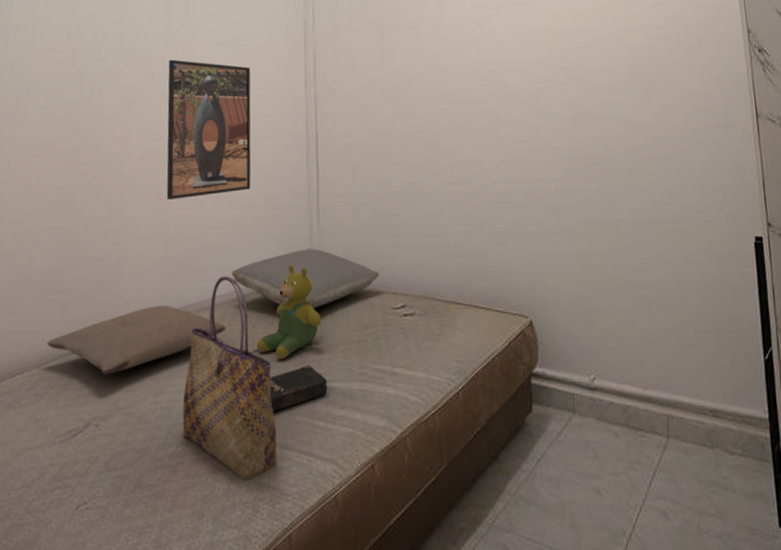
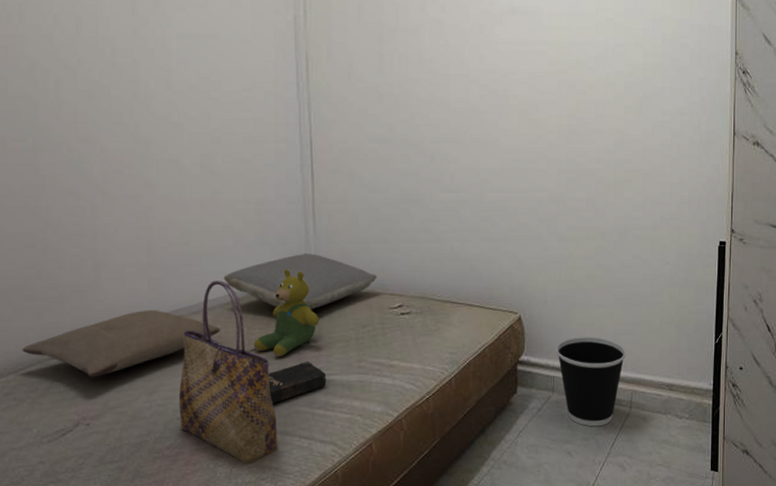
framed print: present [166,59,251,201] -> none [138,52,241,205]
wastebasket: none [573,347,657,459] -> present [556,337,626,427]

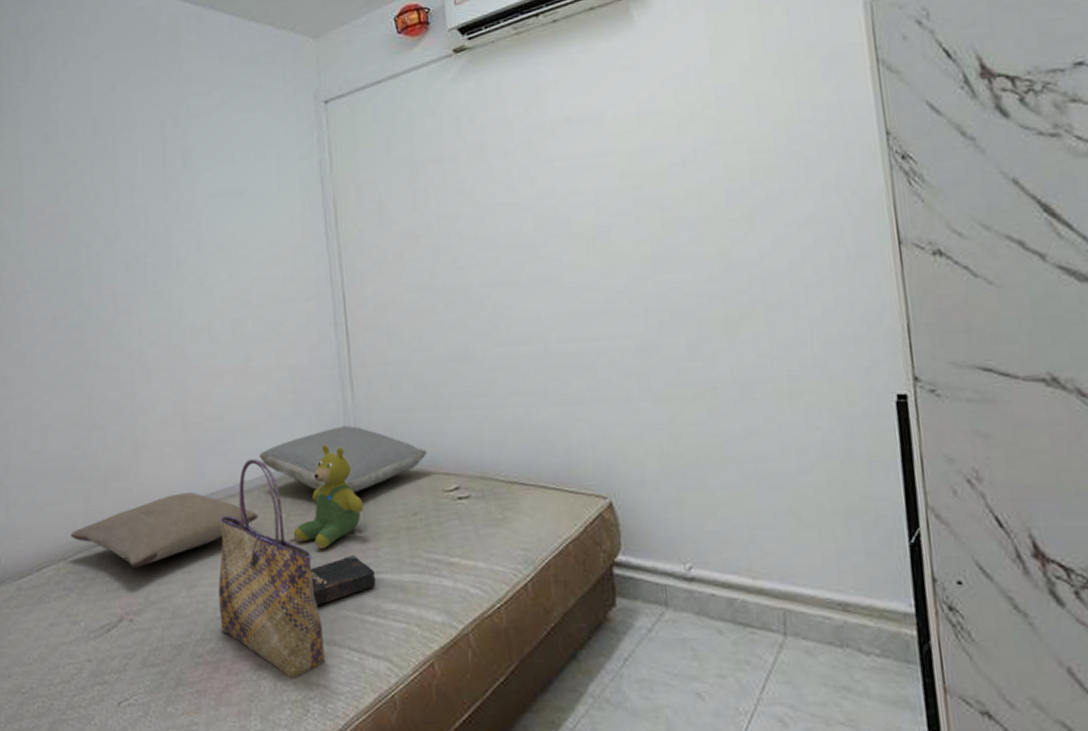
wastebasket: present [556,337,626,427] -> none [664,531,770,659]

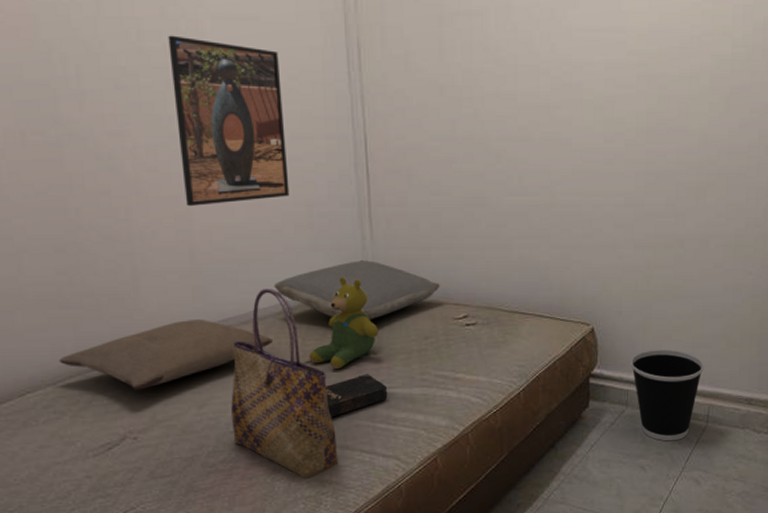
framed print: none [169,217,273,378] -> present [168,35,290,207]
wastebasket: none [664,531,770,659] -> present [630,349,704,441]

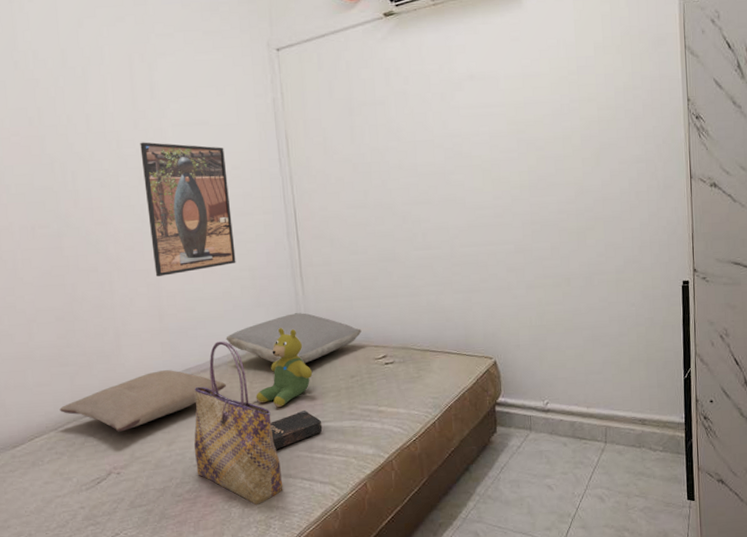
wastebasket: present [630,349,704,441] -> none [531,377,598,462]

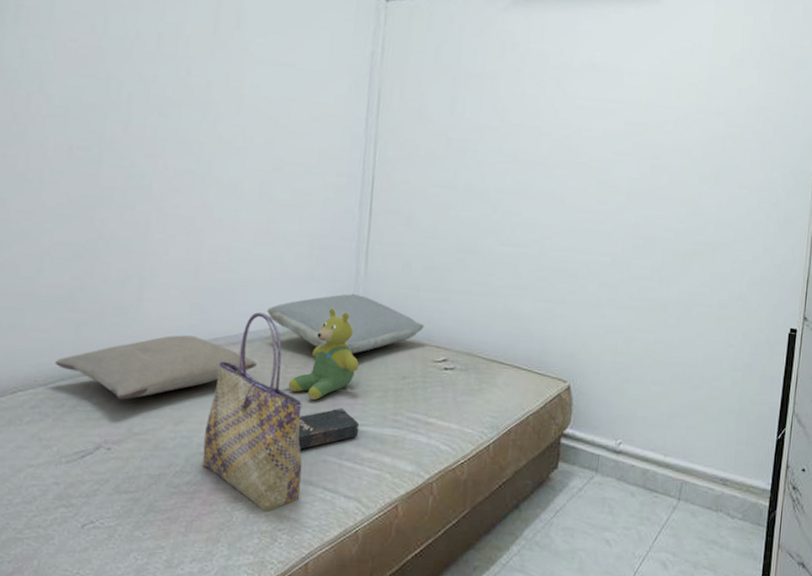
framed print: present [140,142,236,277] -> none [200,73,307,228]

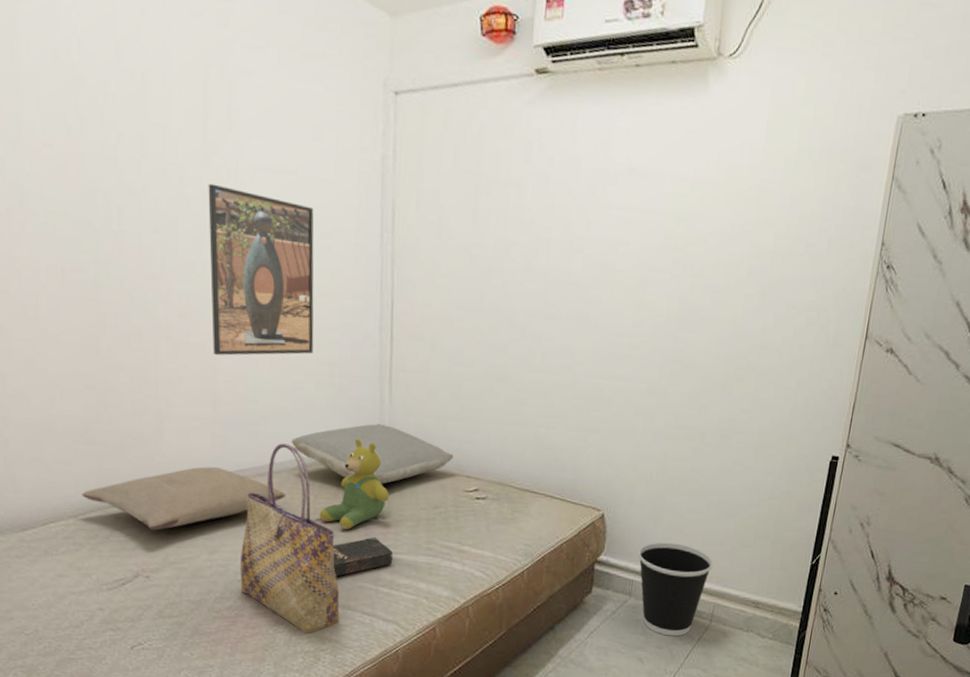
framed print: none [200,73,307,228] -> present [208,183,314,356]
wastebasket: none [603,415,680,516] -> present [637,542,714,637]

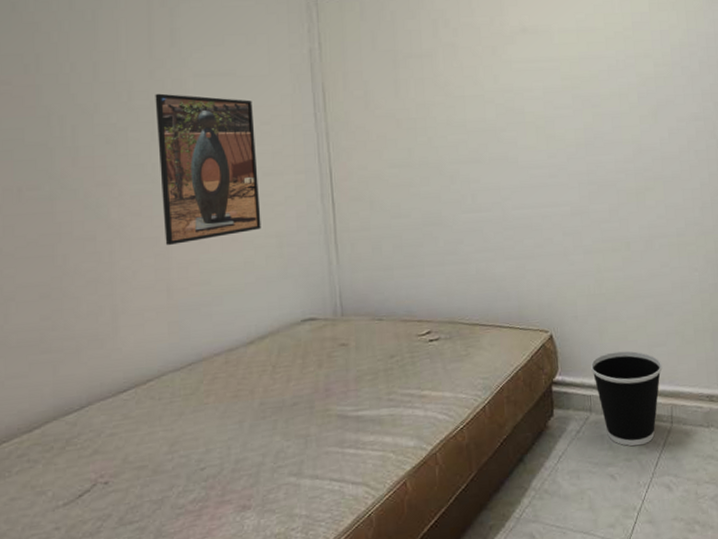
pillow: present [82,466,287,531] -> none [36,354,245,432]
tote bag: present [240,443,340,635] -> none [202,319,308,515]
pillow: present [291,423,454,485] -> none [246,284,403,343]
teddy bear: present [319,438,390,530] -> none [279,302,346,396]
hardback book: present [332,536,394,577] -> none [295,396,356,446]

